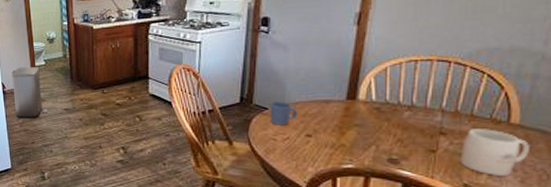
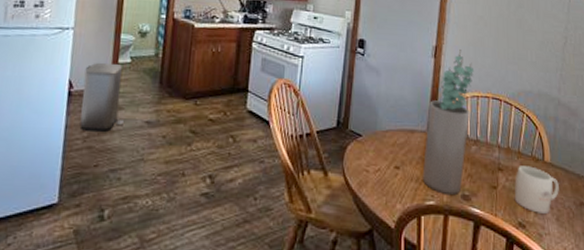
mug: present [269,100,297,126] -> none [363,127,387,156]
vase: none [338,12,414,160] -> present [422,50,475,196]

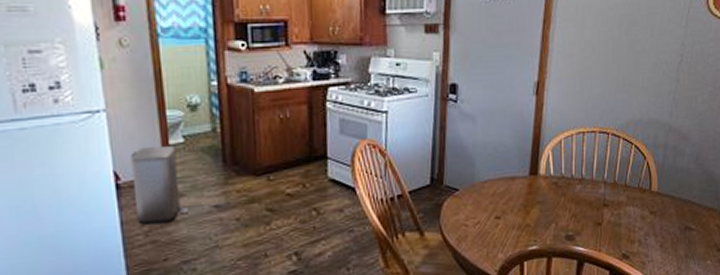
vase: present [422,50,475,196] -> none [524,82,581,238]
mug: present [514,166,559,214] -> none [619,198,665,243]

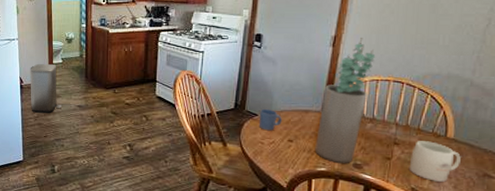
mug: none [460,179,487,209] -> present [258,108,282,131]
vase: none [524,82,581,238] -> present [314,38,376,164]
mug: none [619,198,665,243] -> present [409,141,461,182]

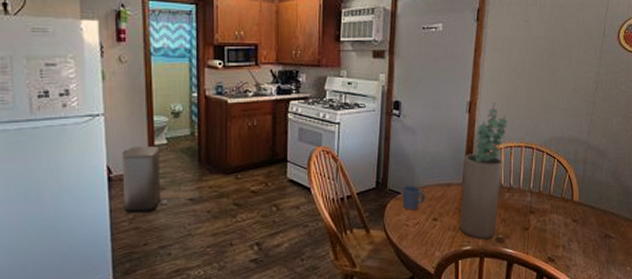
mug: present [409,141,461,182] -> none [544,207,586,248]

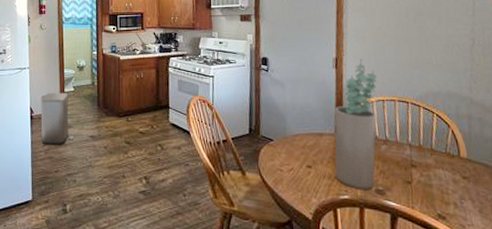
mug: present [402,184,425,211] -> none [275,132,298,157]

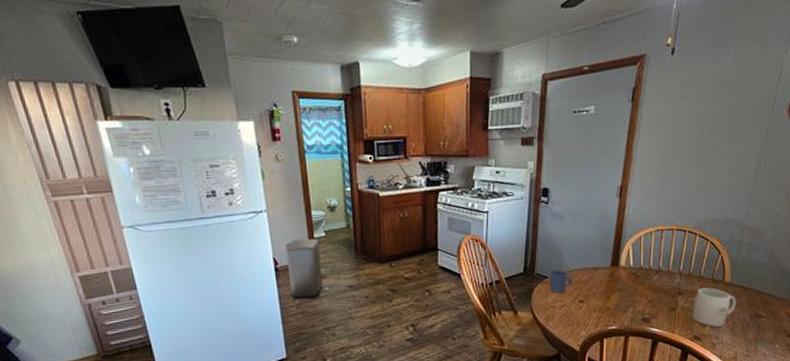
mug: none [275,132,298,157] -> present [549,269,572,293]
vase: present [334,59,378,191] -> none [605,186,660,320]
mug: none [430,162,480,206] -> present [692,288,736,327]

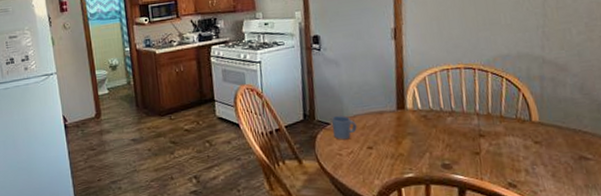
pedal bin: present [285,239,330,299] -> none [73,96,115,154]
mug: present [692,288,736,327] -> none [499,128,553,172]

